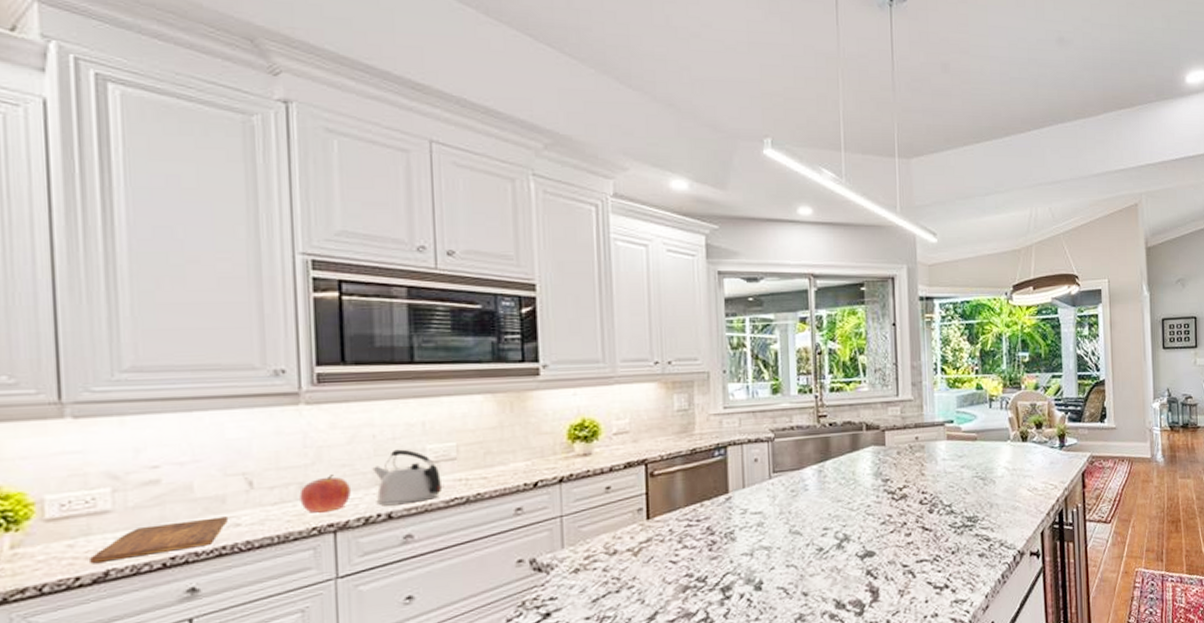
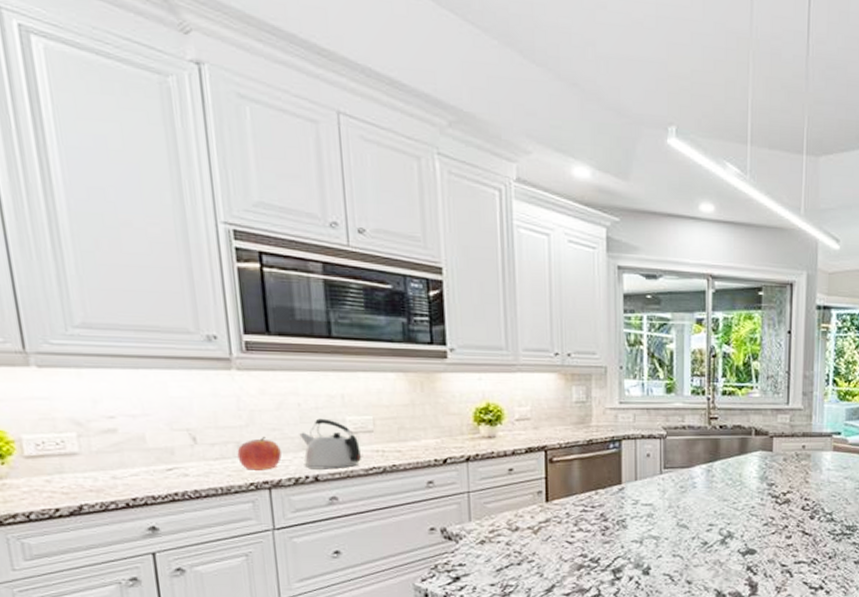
cutting board: present [90,516,228,563] -> none [65,467,177,497]

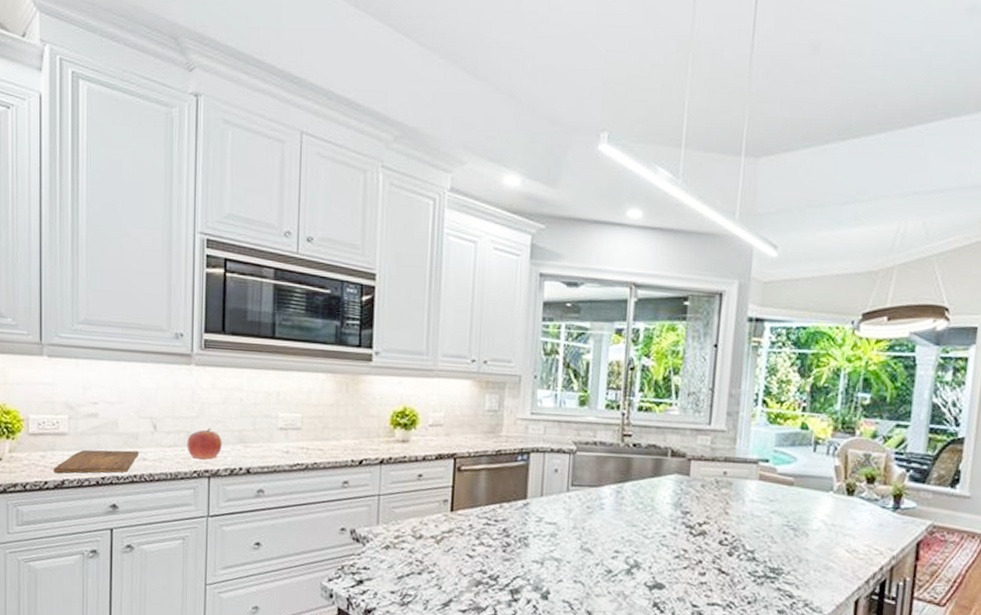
cutting board: none [65,467,177,497] -> present [54,449,139,473]
kettle: present [299,418,361,471] -> none [239,413,288,464]

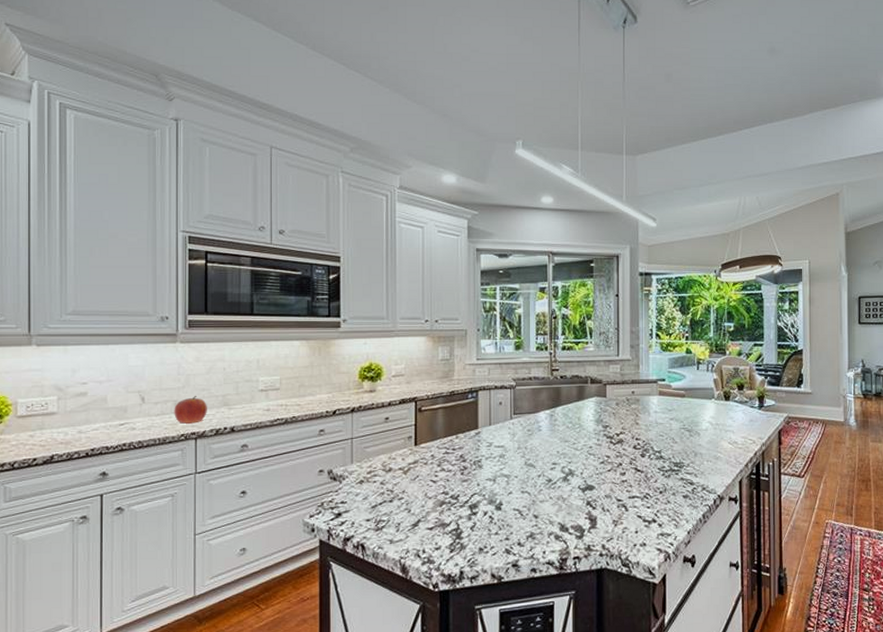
cutting board: present [54,449,139,473] -> none [43,422,127,449]

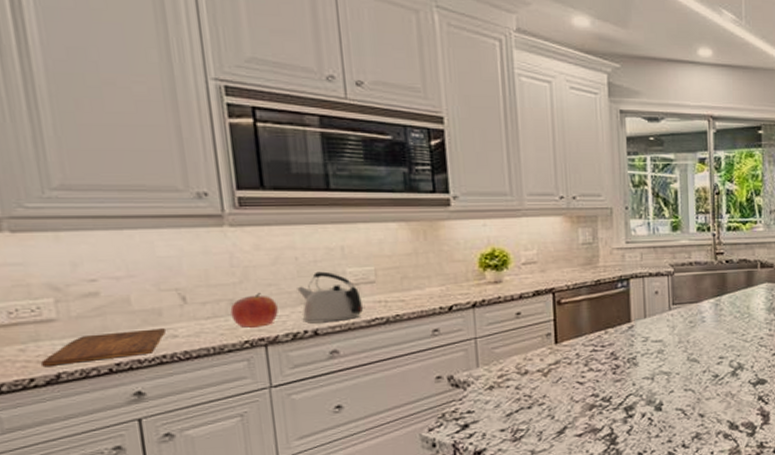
cutting board: none [43,422,127,449] -> present [41,328,166,366]
kettle: none [222,379,268,423] -> present [297,271,363,325]

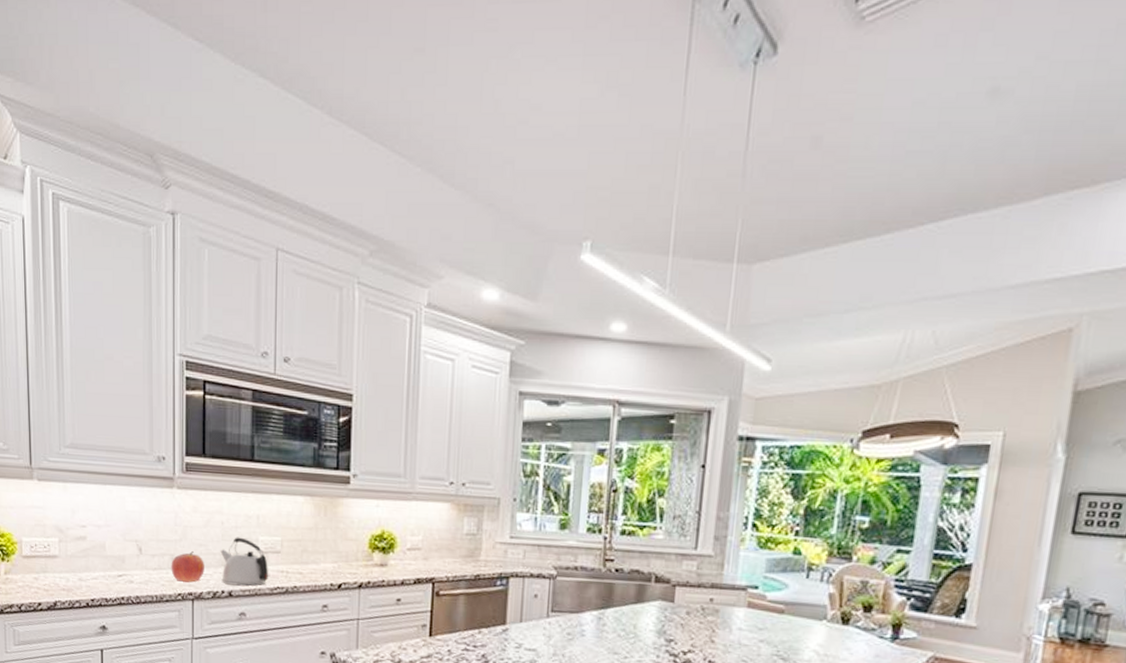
cutting board: present [41,328,166,366] -> none [46,572,125,595]

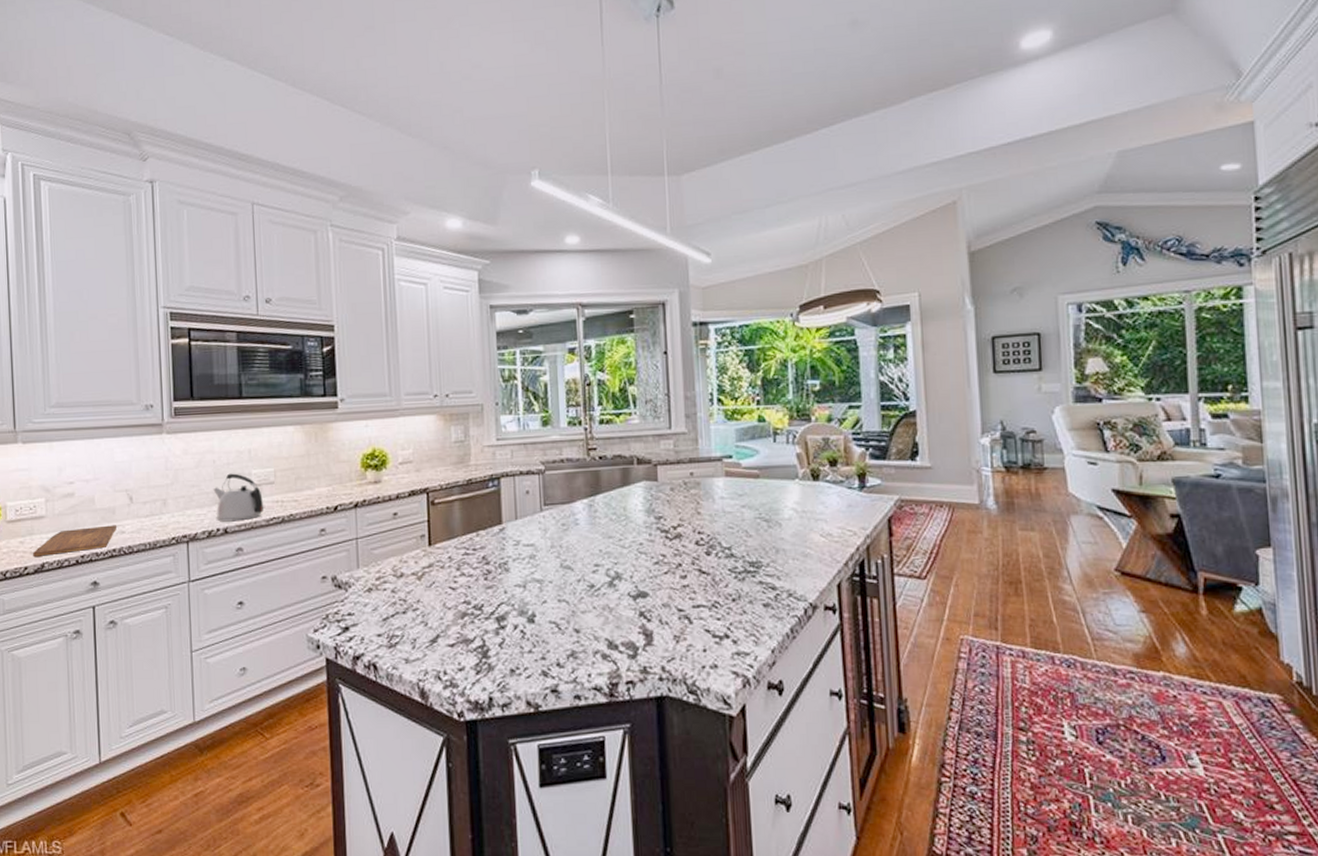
cutting board: none [46,572,125,595] -> present [33,525,116,556]
fruit: present [171,551,204,583] -> none [163,493,198,525]

